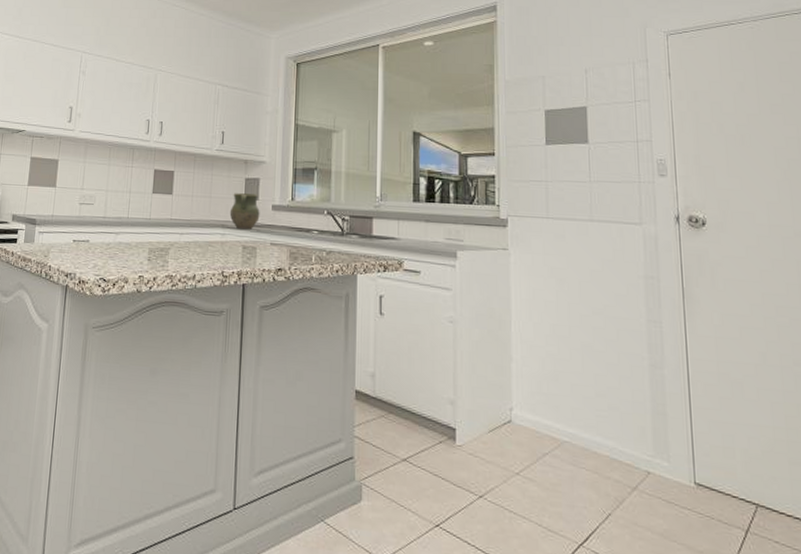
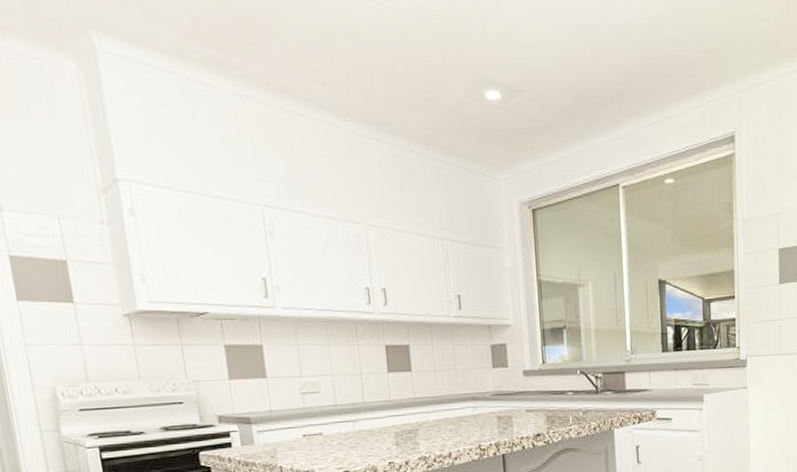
ceramic jug: present [229,193,260,230] -> none [478,361,512,400]

